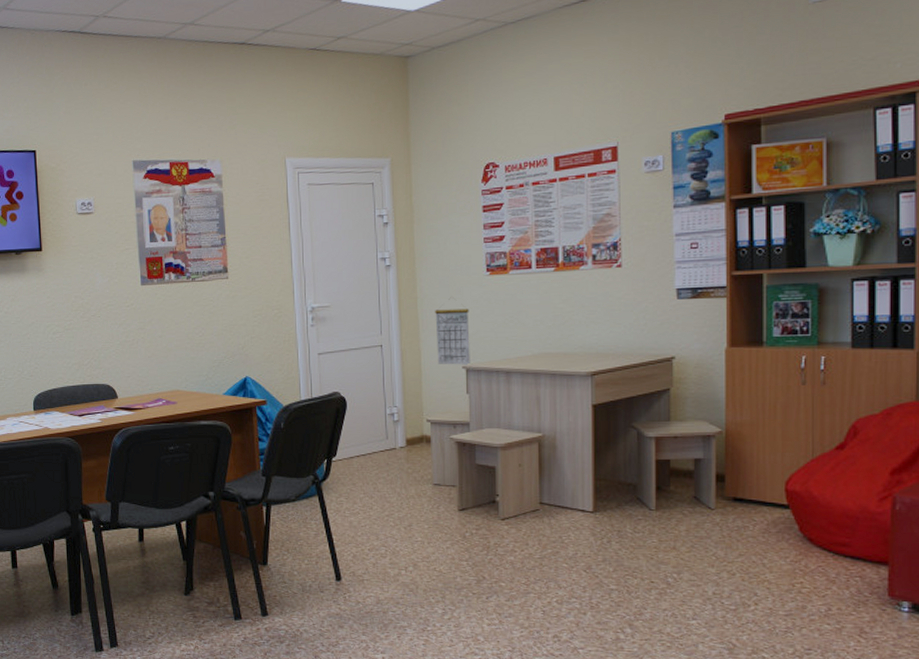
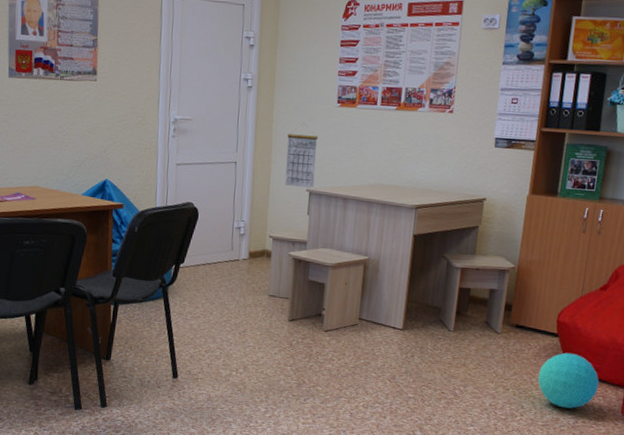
ball: none [770,526,852,593] -> present [537,352,599,409]

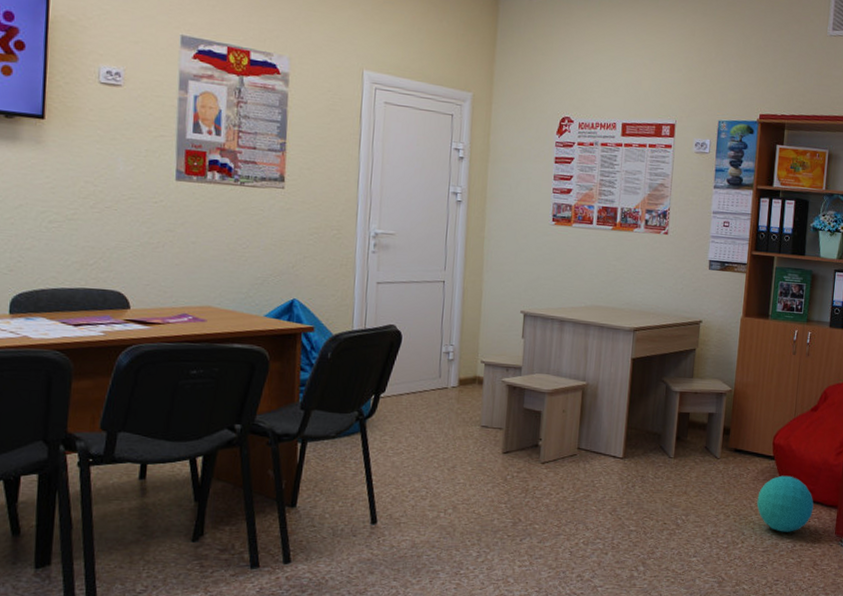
calendar: present [284,124,318,188] -> none [497,241,533,310]

